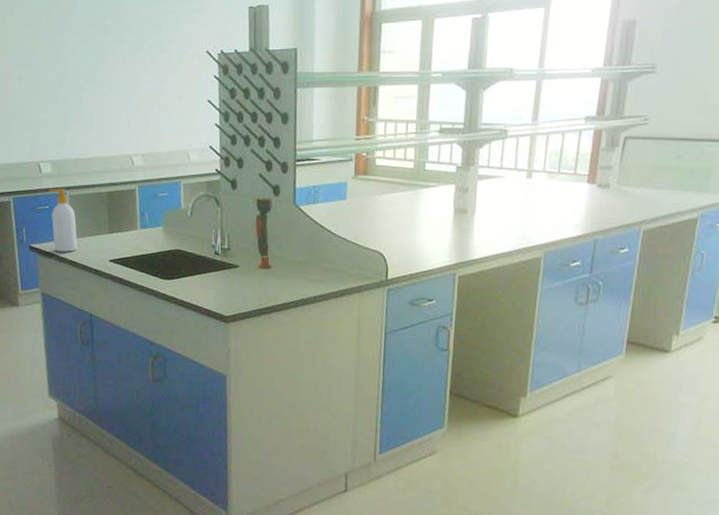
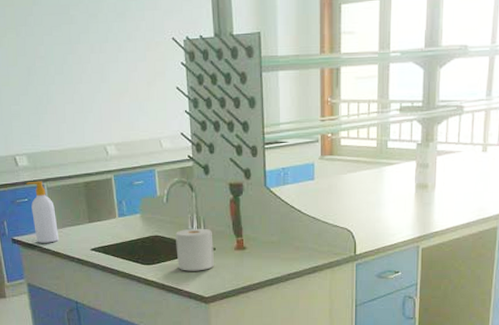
paper towel roll: none [197,244,237,289] -> present [176,228,214,271]

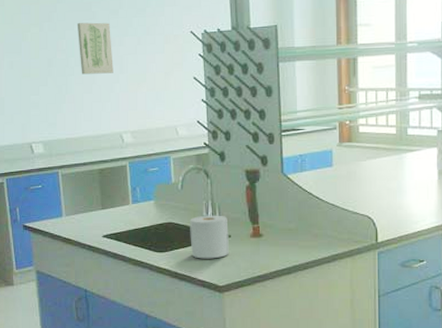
soap bottle: present [26,180,59,243] -> none [40,167,70,230]
wall art: none [54,27,95,84] -> present [76,22,113,75]

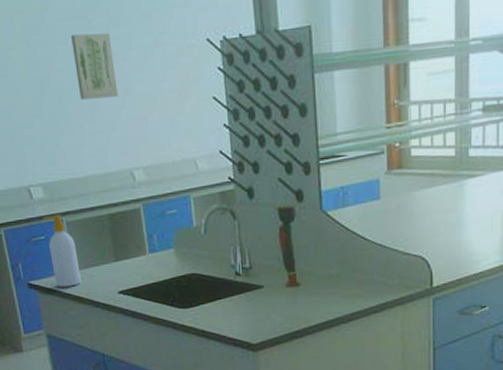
soap bottle: none [40,167,70,230] -> present [42,214,81,287]
paper towel roll: present [190,215,229,259] -> none [216,262,262,314]

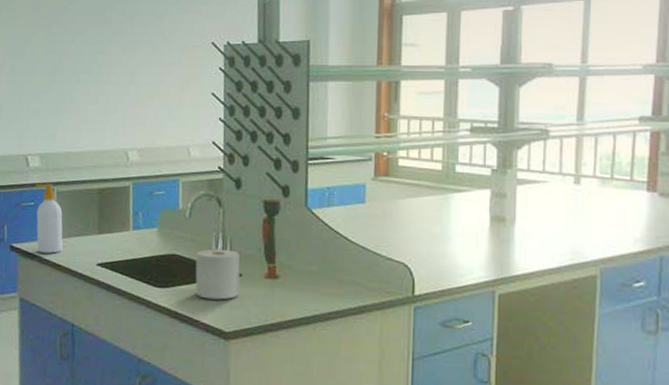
wall art: present [70,33,118,100] -> none [87,27,124,84]
paper towel roll: none [216,262,262,314] -> present [195,249,240,300]

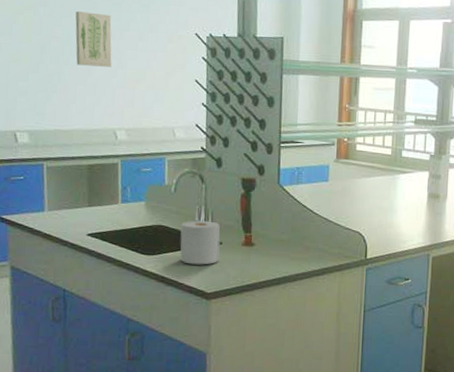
soap bottle: present [34,183,63,254] -> none [23,159,53,225]
wall art: none [87,27,124,84] -> present [75,11,112,67]

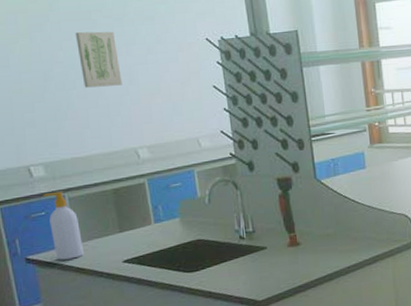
soap bottle: none [23,159,53,225] -> present [42,191,83,260]
paper towel roll: present [180,220,221,265] -> none [221,227,266,275]

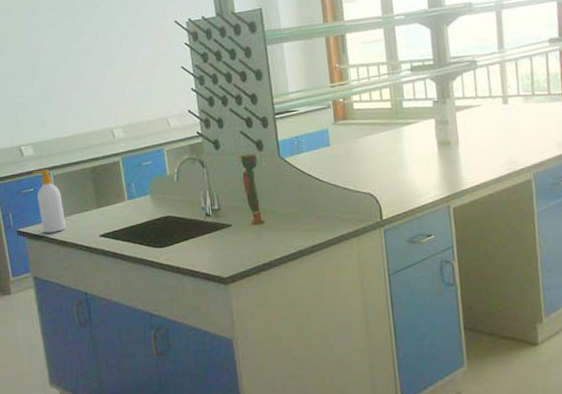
wall art: present [75,31,122,88] -> none [59,19,100,73]

